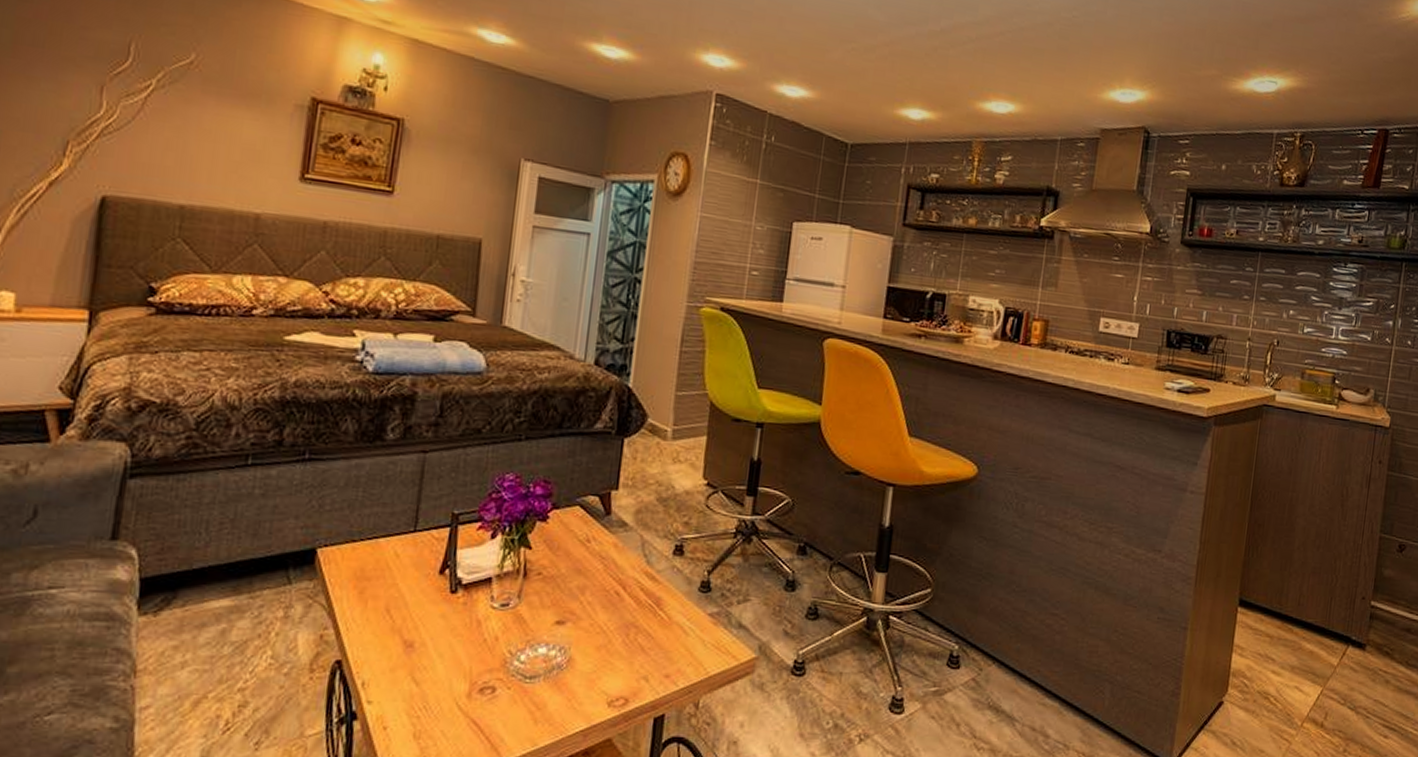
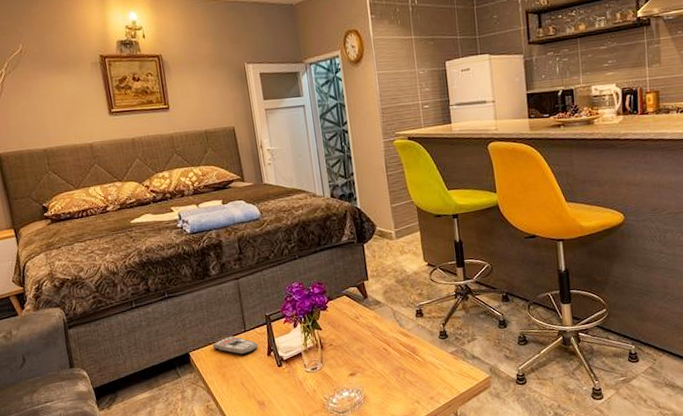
remote control: none [356,534,430,566] -> present [212,336,258,355]

